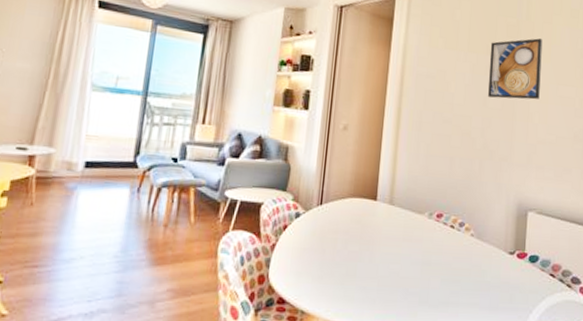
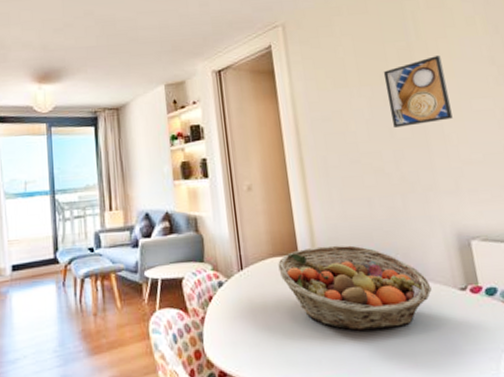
fruit basket: none [355,194,486,279] -> present [278,245,432,331]

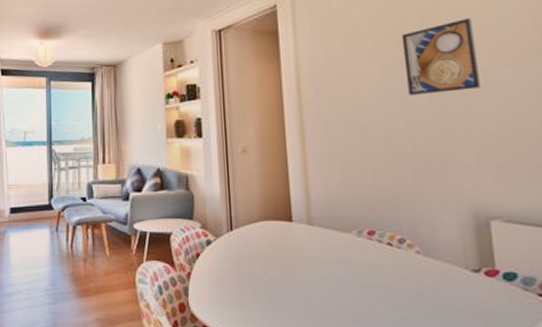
fruit basket: present [278,245,432,331] -> none [270,214,439,304]

